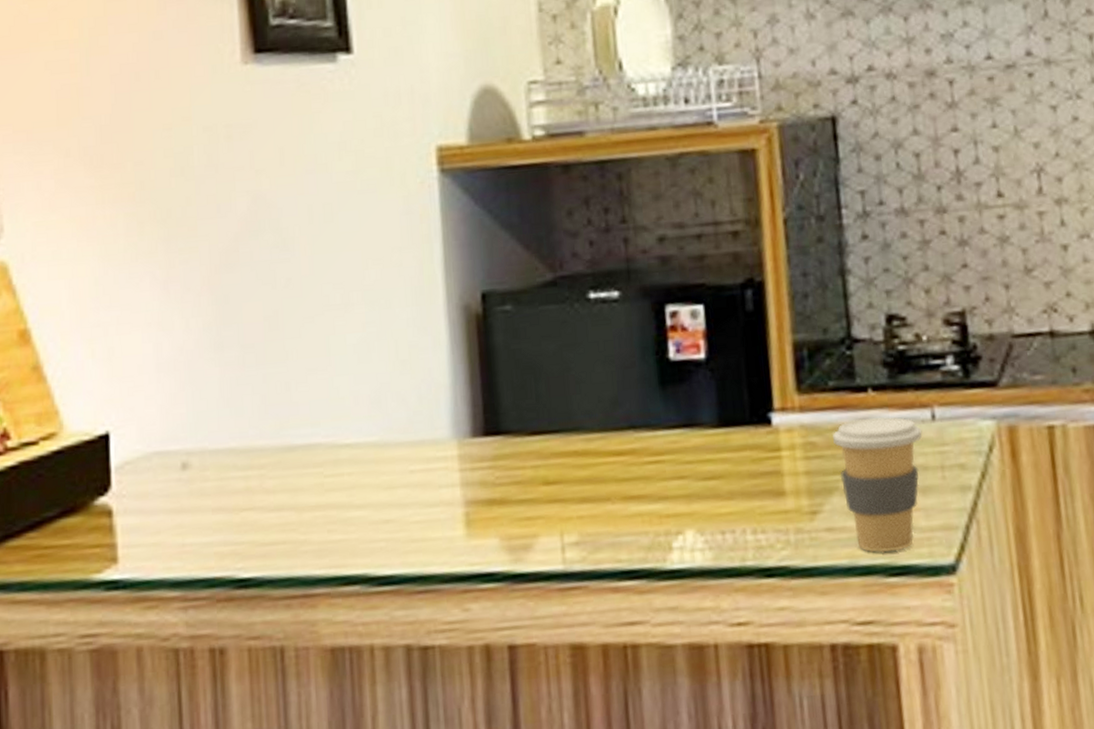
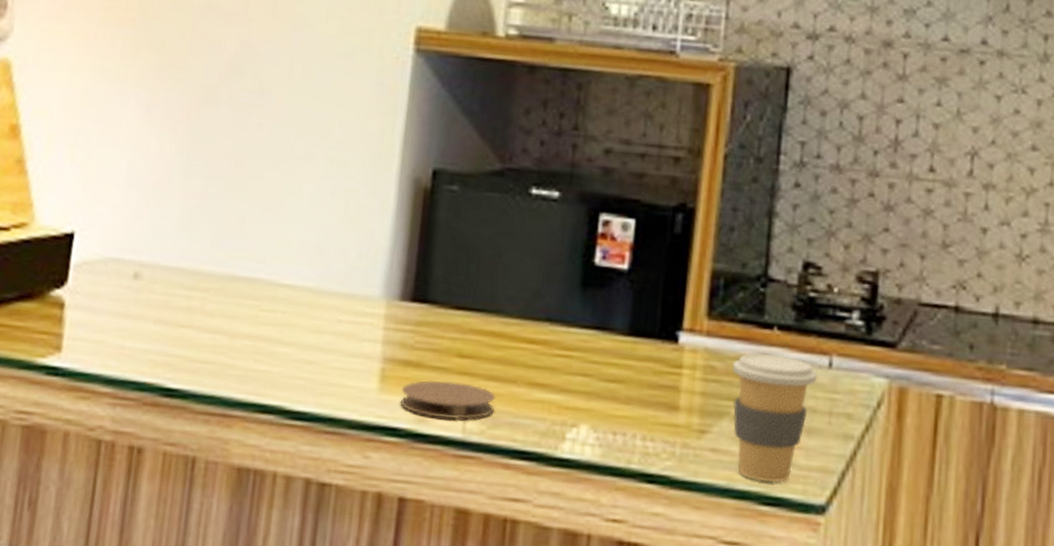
coaster: none [490,511,592,554] -> present [400,380,496,420]

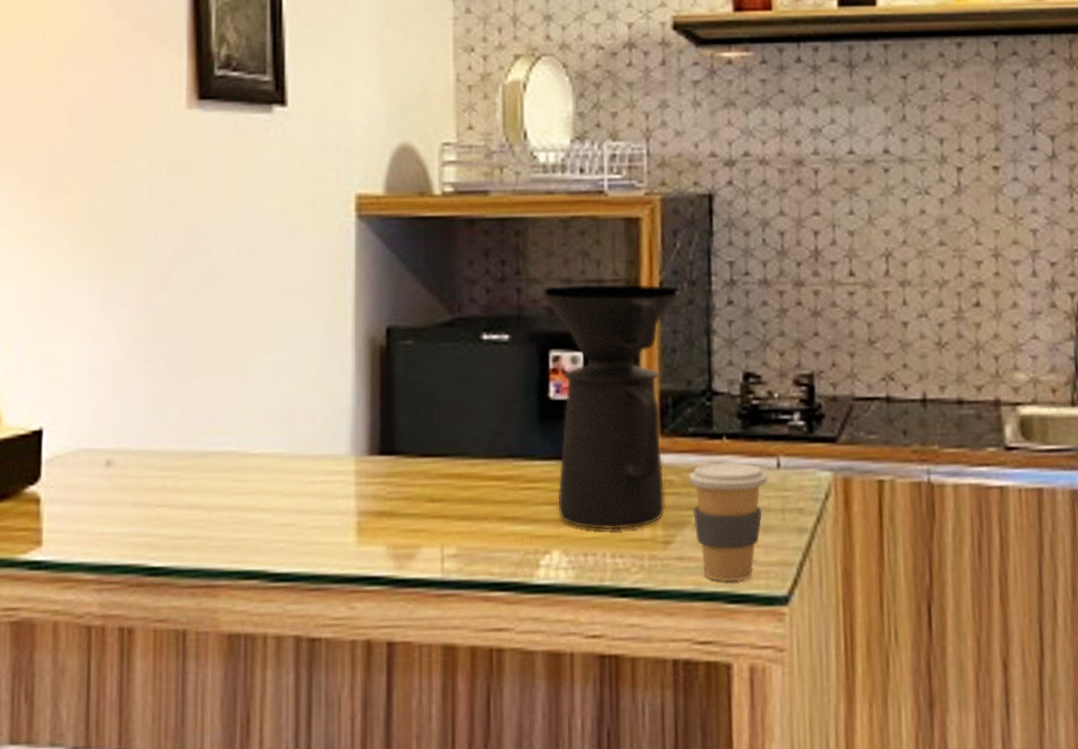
coaster: present [400,380,496,420] -> none [378,526,470,561]
coffee maker: none [590,146,745,413] -> present [542,283,680,530]

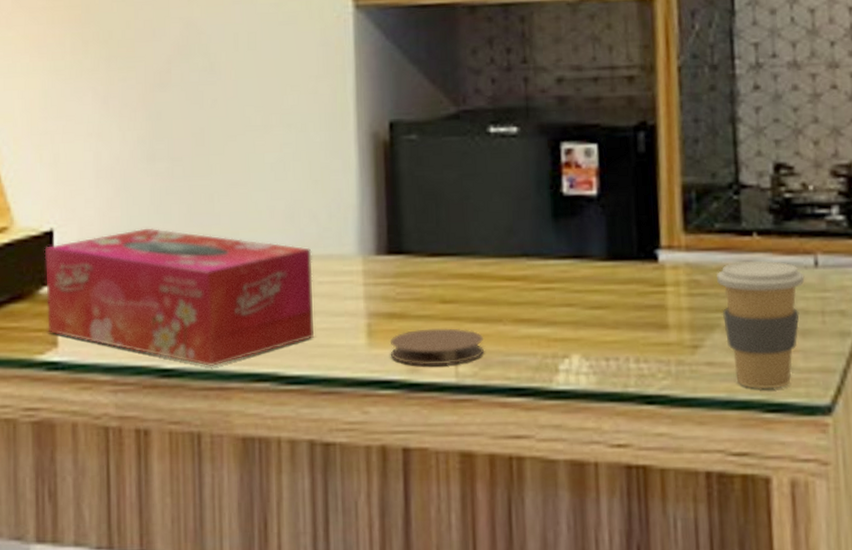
tissue box: none [32,427,306,565] -> present [44,228,314,367]
coaster: none [378,526,470,561] -> present [389,328,484,365]
coffee maker: present [542,283,680,530] -> none [551,69,701,333]

